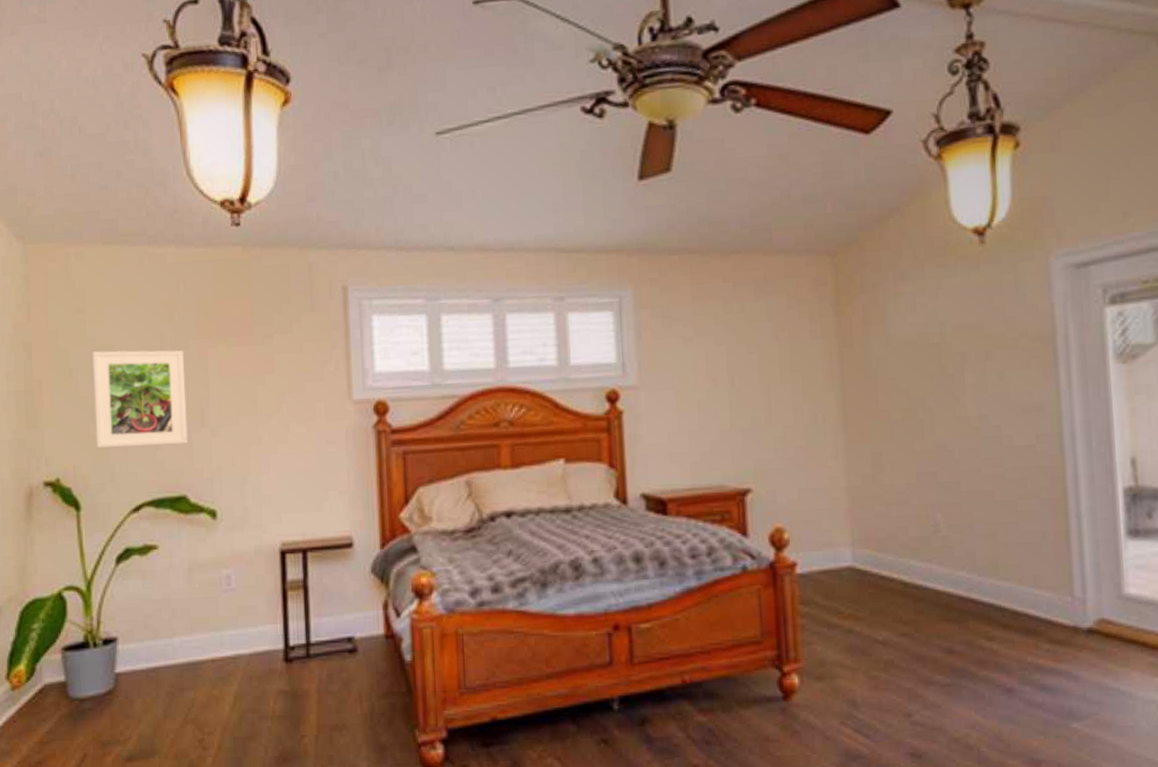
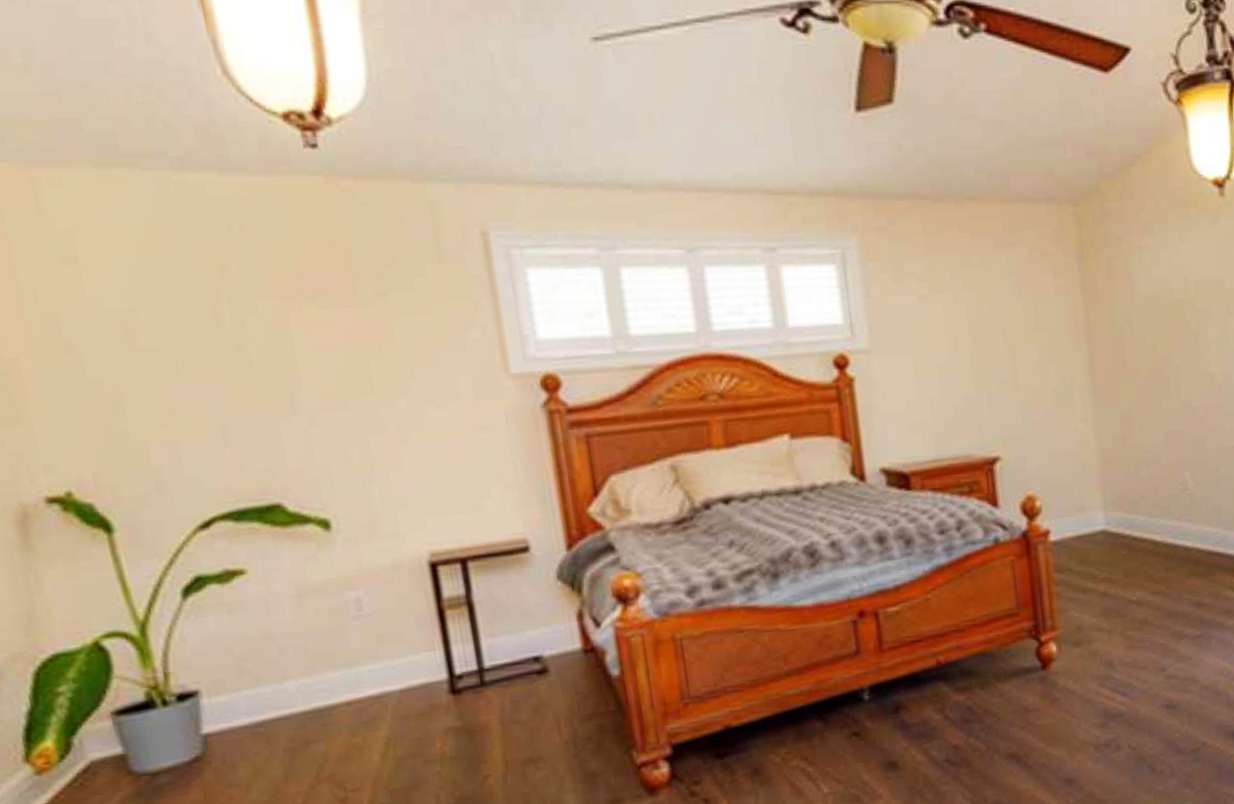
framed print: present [92,349,188,448] -> none [100,313,274,448]

